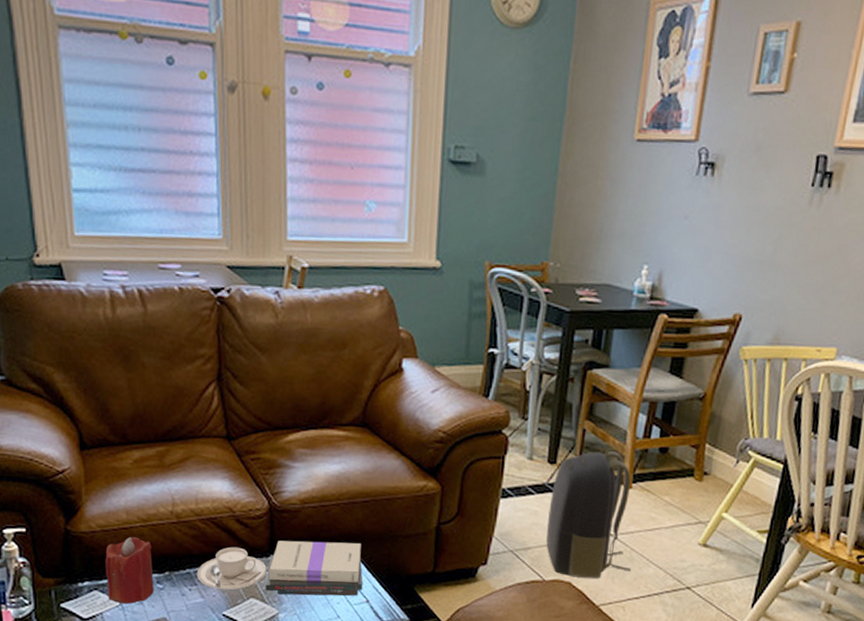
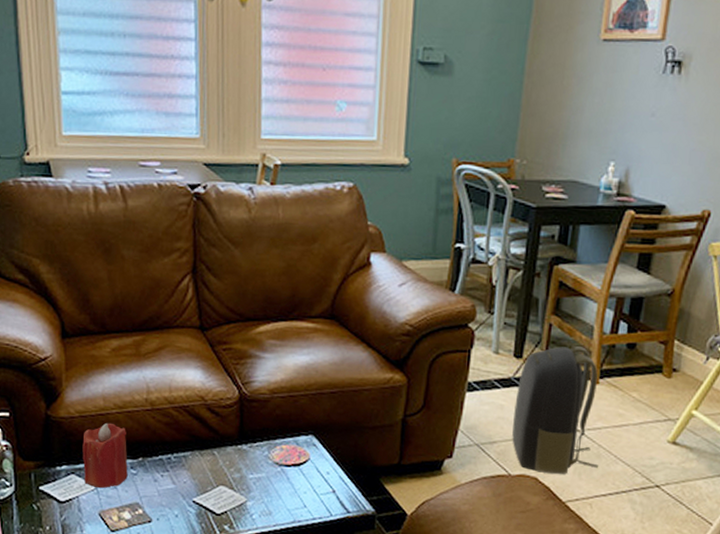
teacup: present [196,547,267,590] -> none [168,434,236,477]
books: present [265,540,363,596] -> none [234,429,330,486]

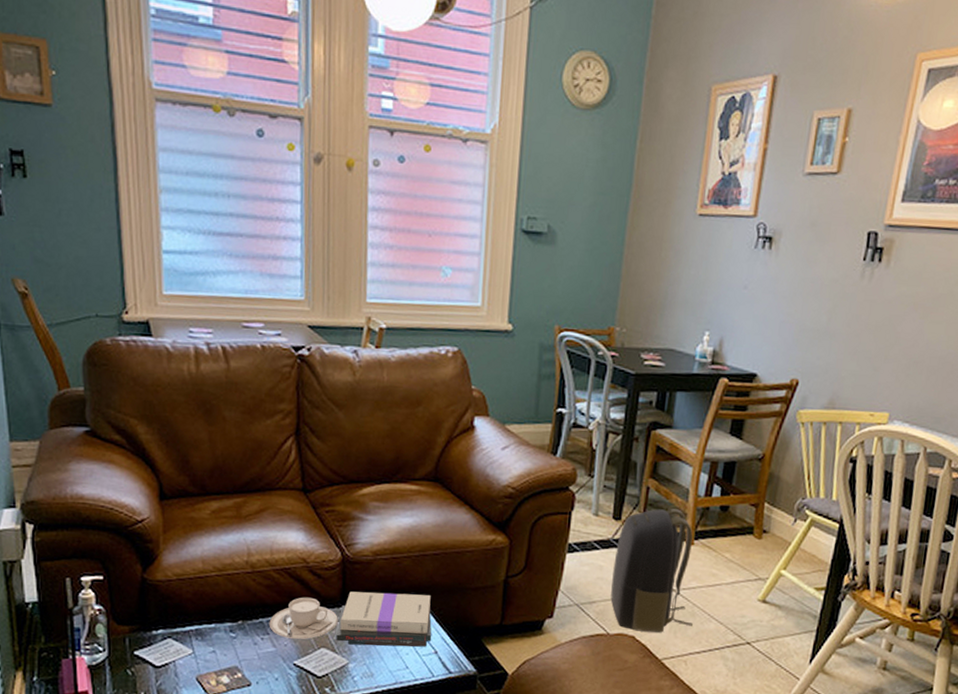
candle: present [82,423,128,489] -> none [179,585,227,653]
teacup: none [168,434,236,477] -> present [269,597,338,639]
books: none [234,429,330,486] -> present [336,591,432,647]

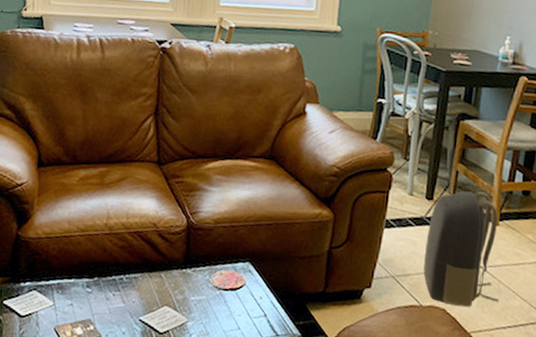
teacup: present [269,597,338,639] -> none [120,258,181,297]
books: present [336,591,432,647] -> none [177,255,263,310]

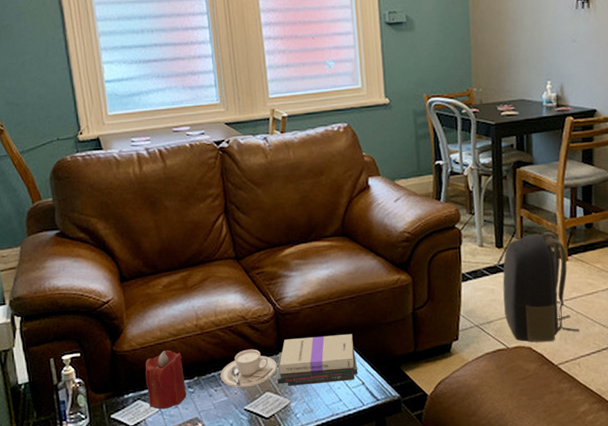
candle: none [44,244,86,305] -> present [145,350,186,410]
teacup: none [120,258,181,297] -> present [220,349,277,387]
books: none [177,255,263,310] -> present [277,334,358,386]

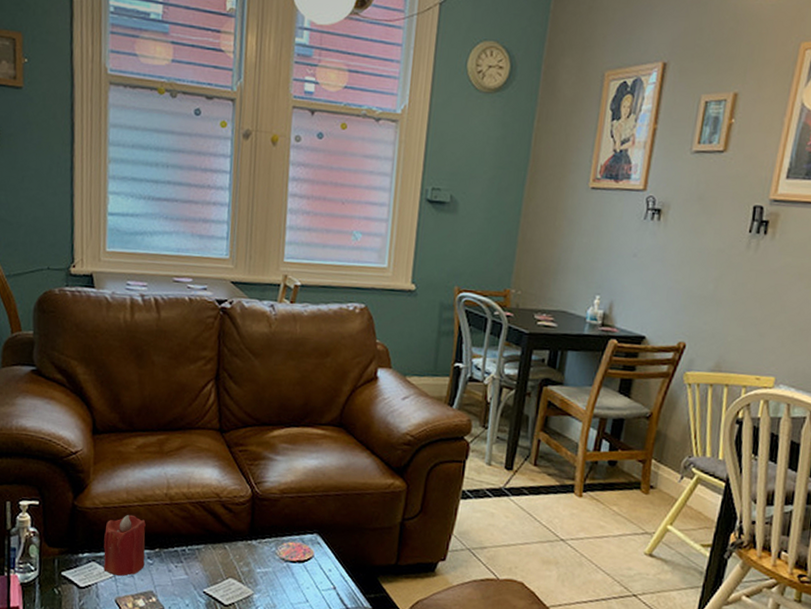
teacup: present [220,349,277,387] -> none [183,529,246,569]
books: present [277,334,358,386] -> none [243,526,332,583]
backpack: present [503,231,579,342] -> none [501,460,582,581]

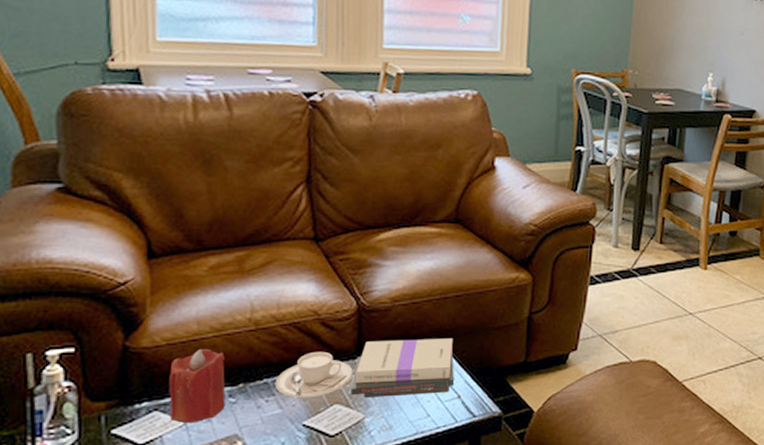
teacup: none [183,529,246,569] -> present [274,351,353,398]
books: none [243,526,332,583] -> present [350,339,455,398]

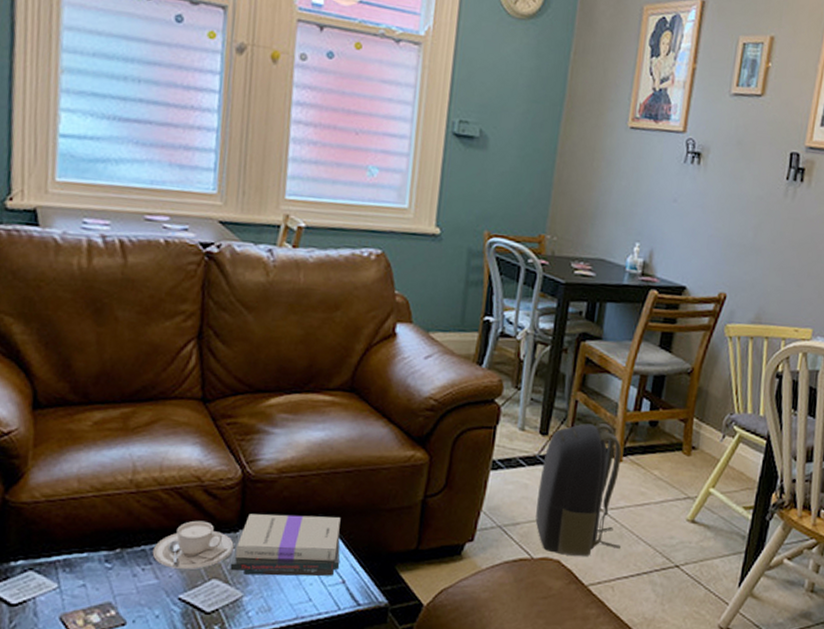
candle: present [168,348,226,424] -> none [44,508,104,587]
backpack: none [632,235,709,356] -> present [535,422,622,556]

